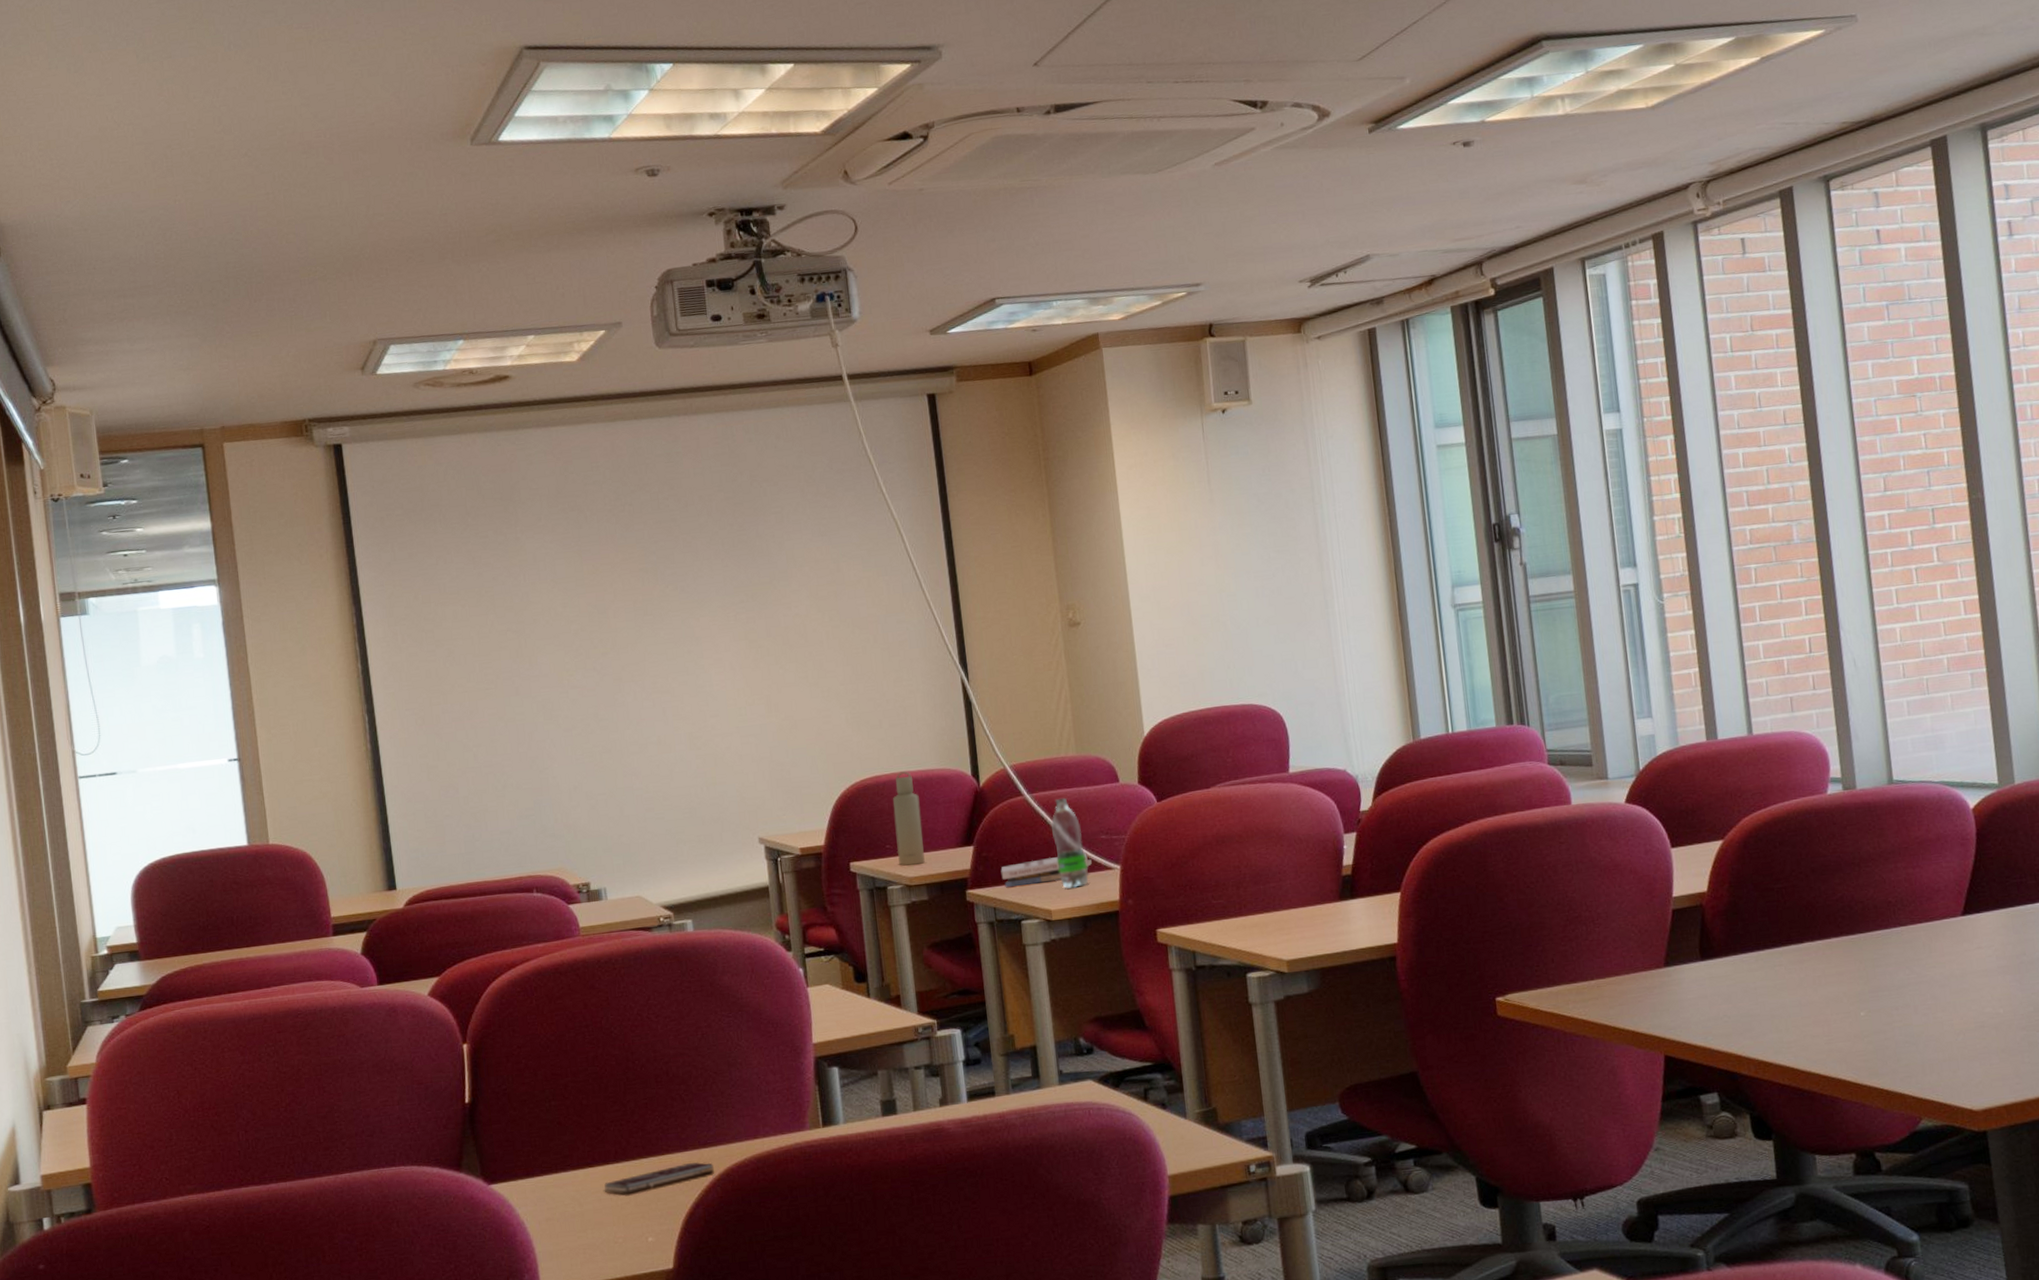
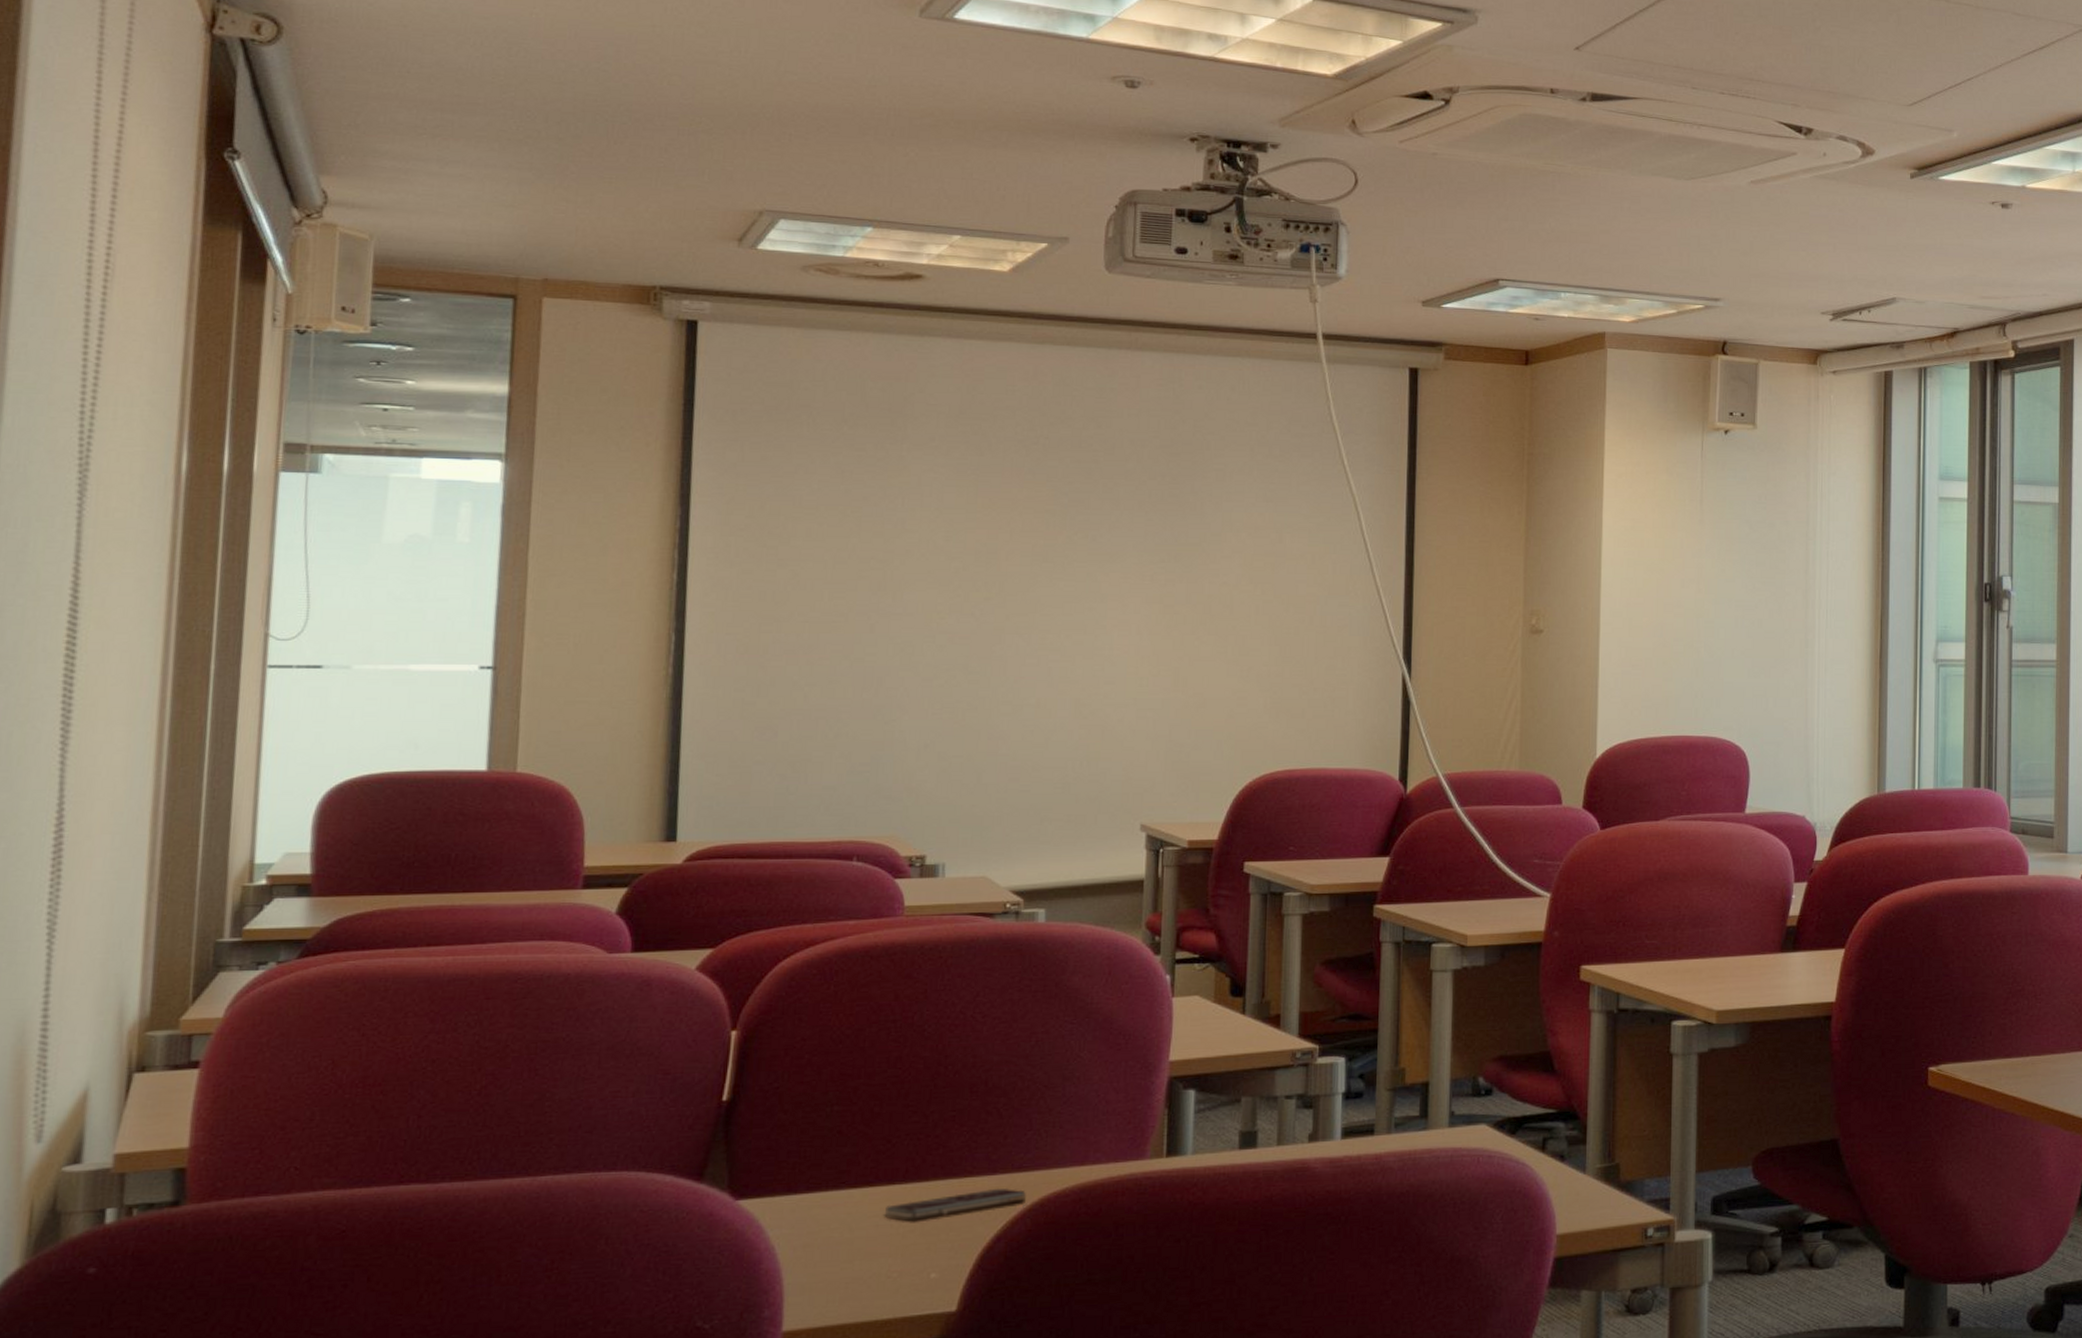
bottle: present [893,771,925,867] -> none [1301,768,1336,873]
books: present [1000,852,1092,888] -> none [1416,875,1520,906]
bottle: present [1051,797,1089,889] -> none [1480,814,1514,914]

